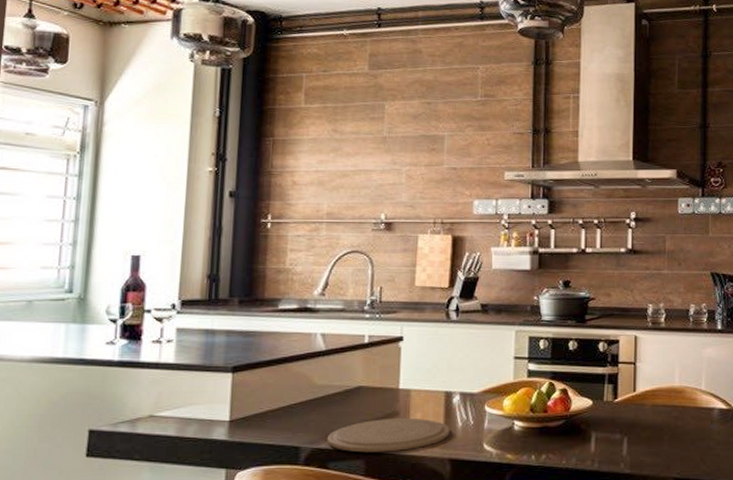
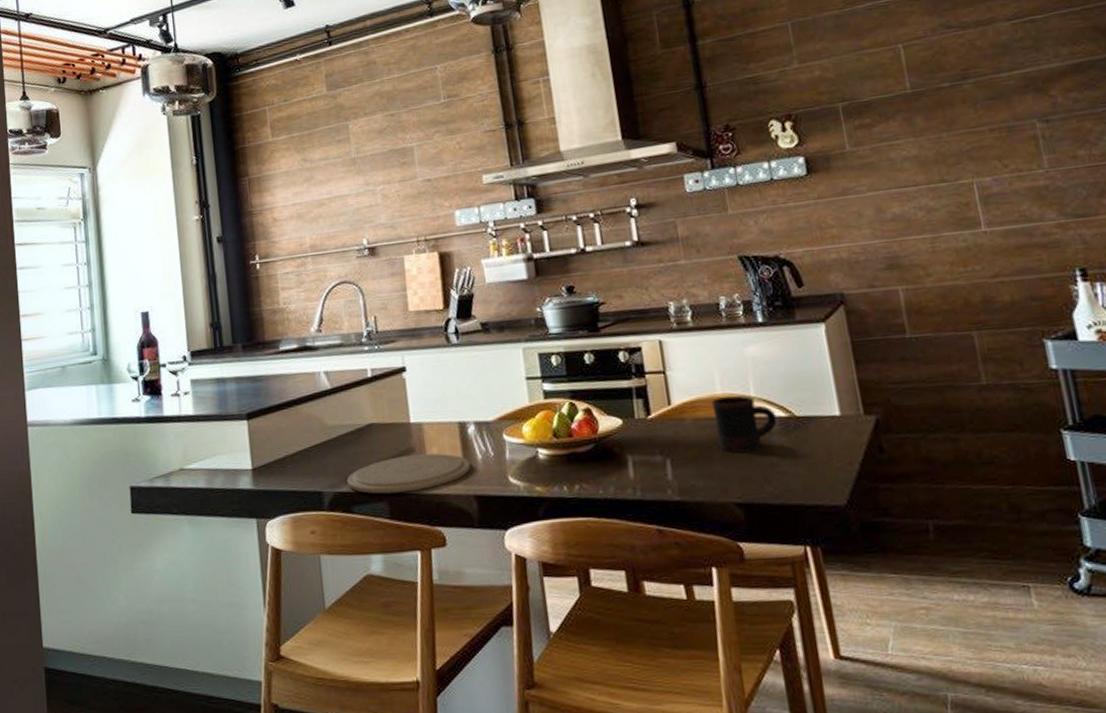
mug: none [668,388,719,436] -> present [711,395,778,453]

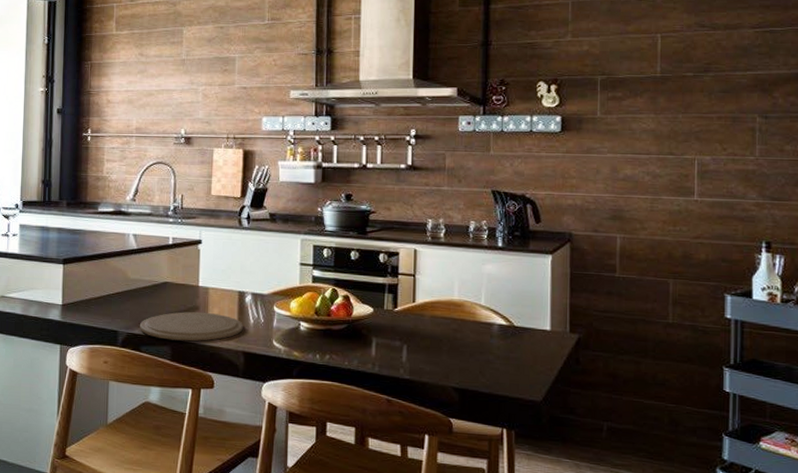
mug: present [711,395,778,453] -> none [447,302,499,349]

